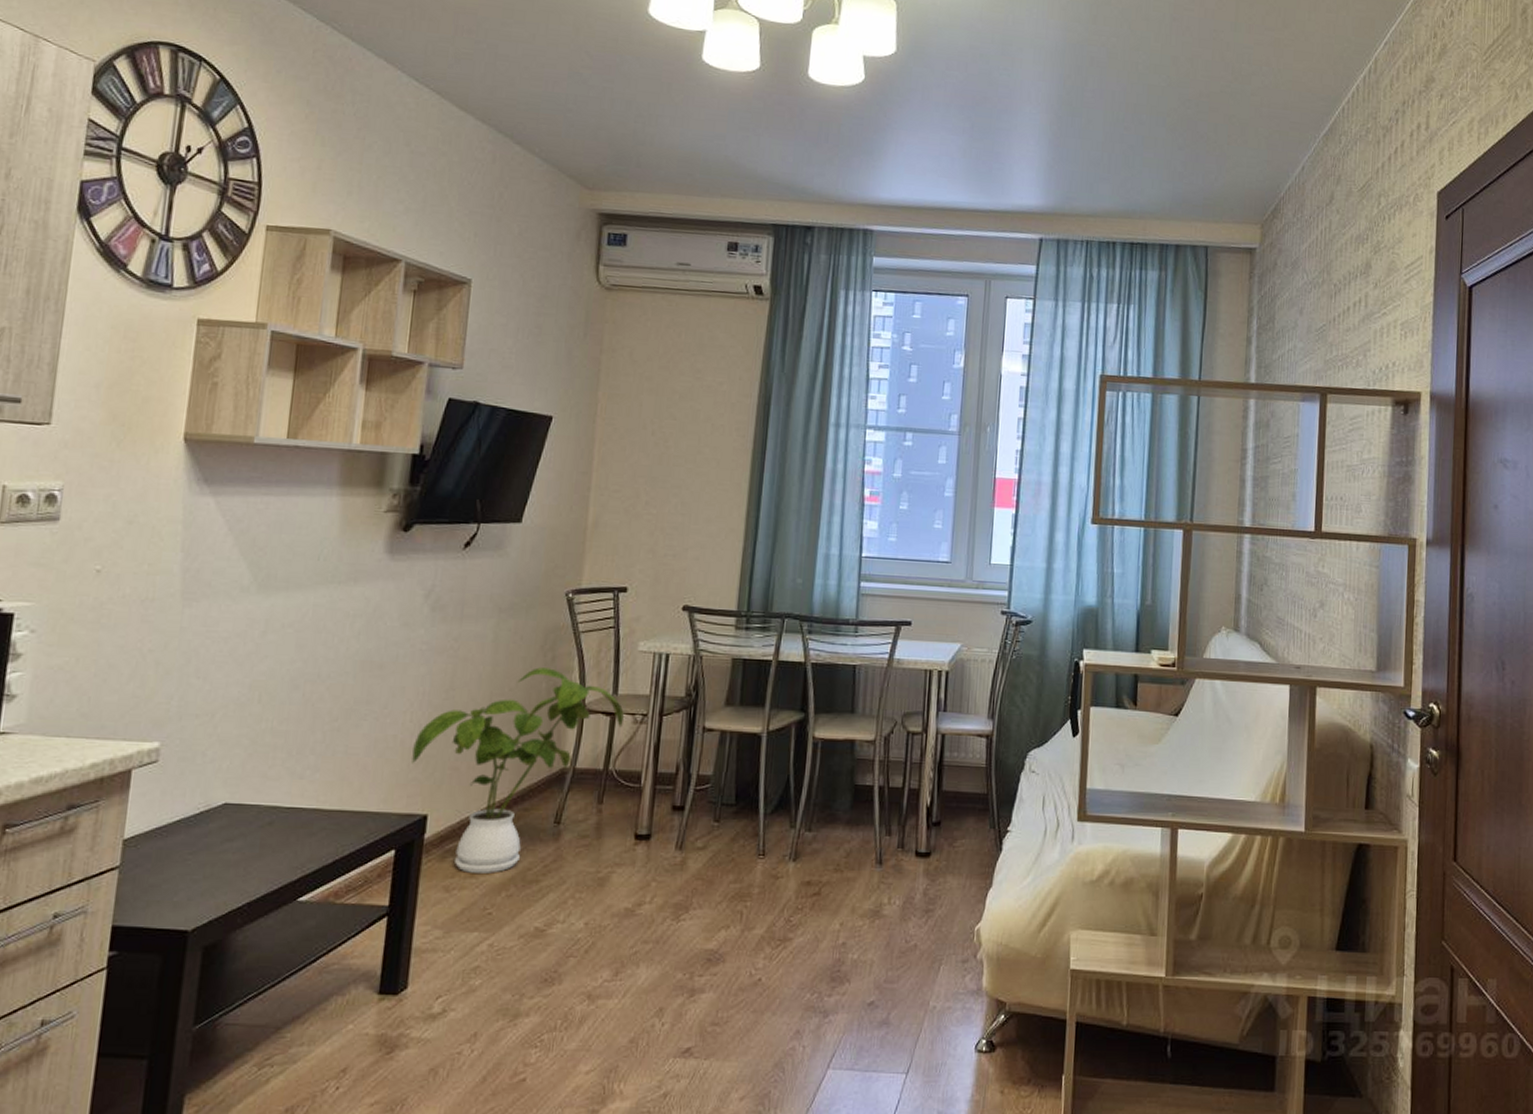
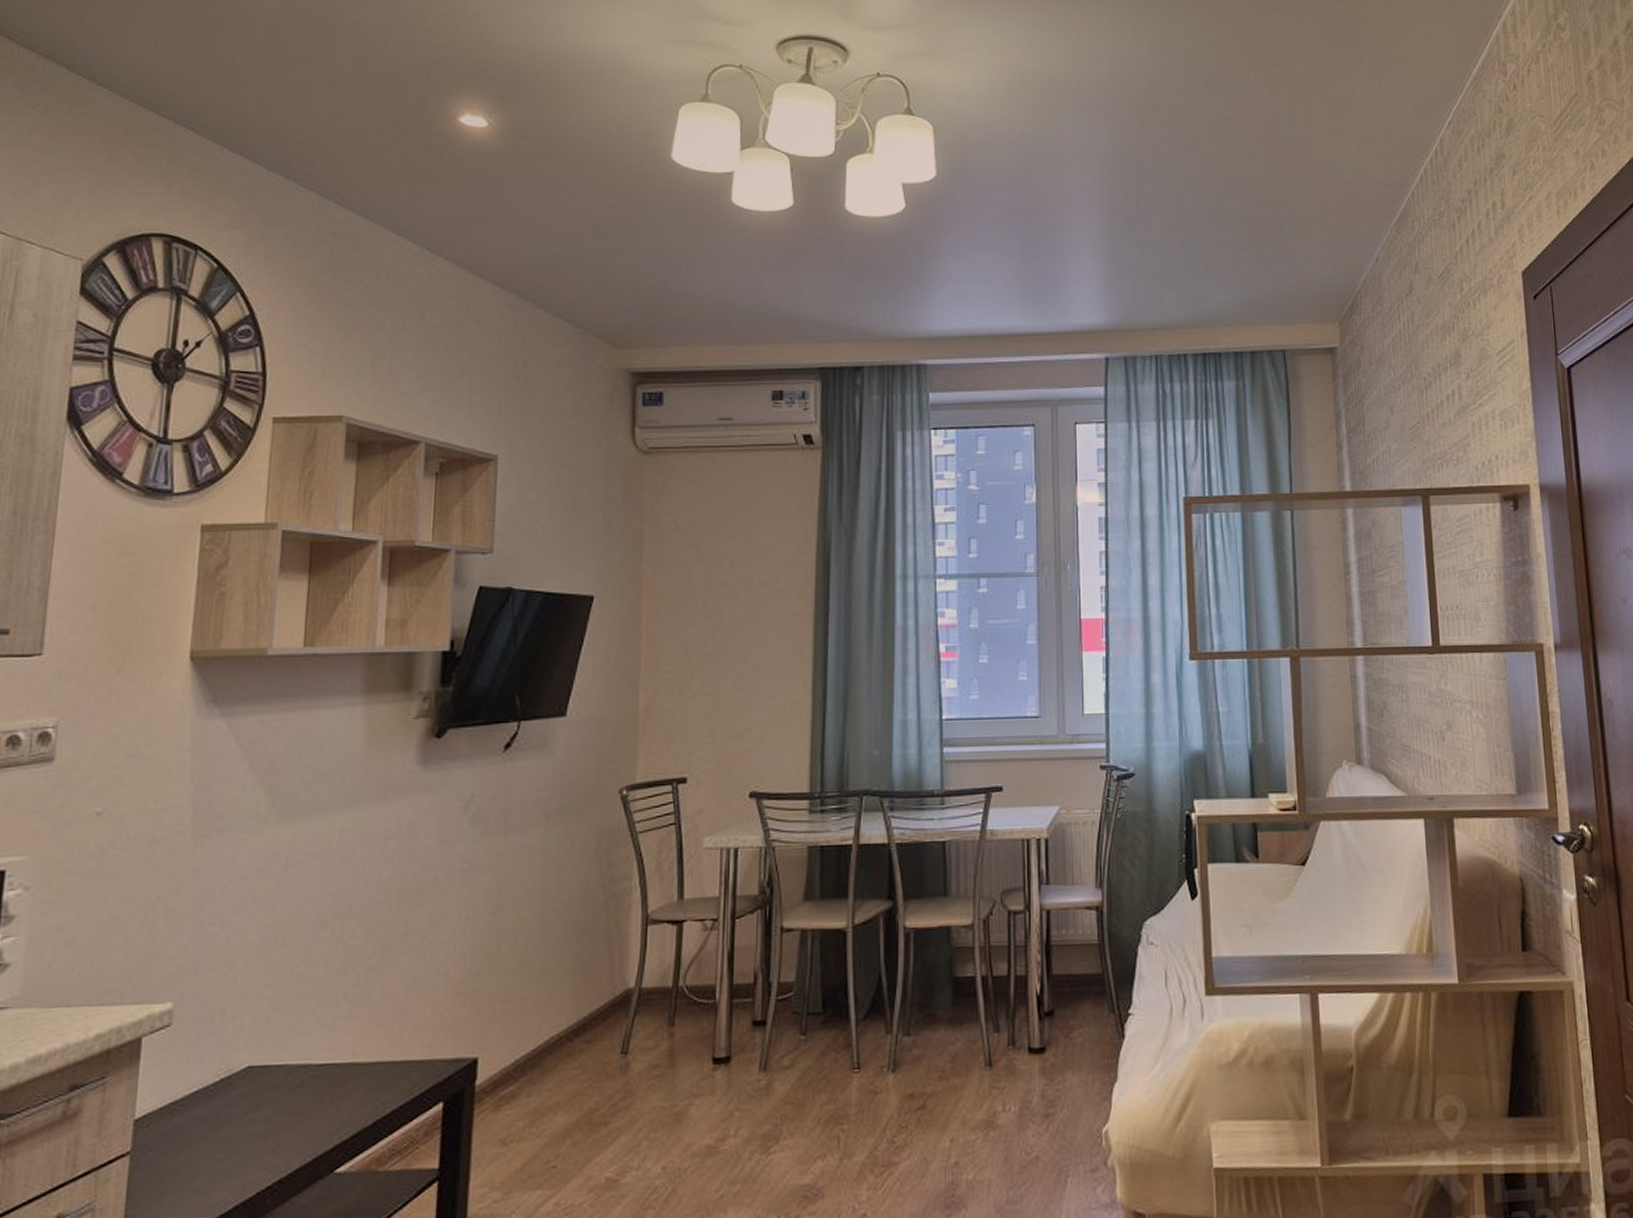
house plant: present [412,667,624,873] -> none [457,876,692,1121]

